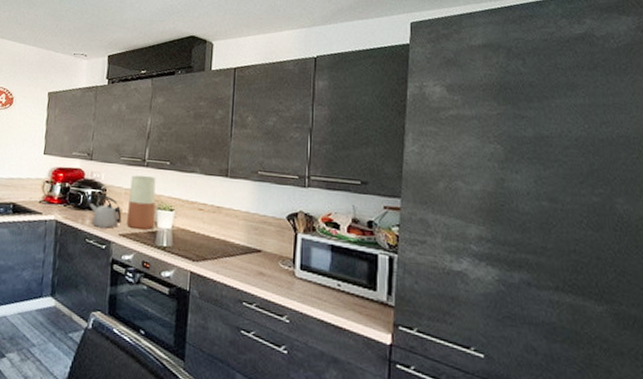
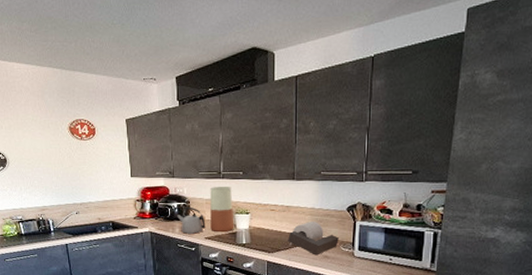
paper towel holder: none [216,227,277,271] -> present [288,222,339,256]

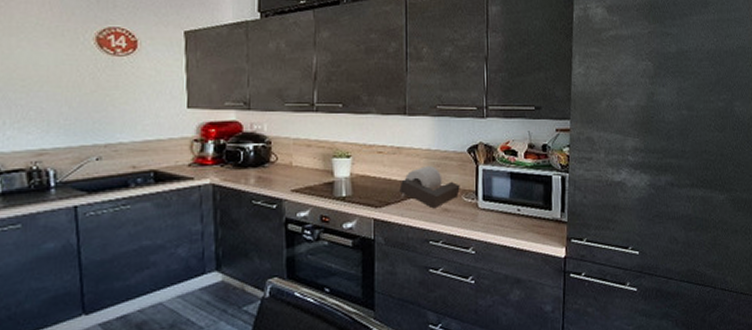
kettle: present [177,206,206,234] -> none [253,148,292,186]
vase: present [210,187,234,231] -> none [299,123,331,181]

